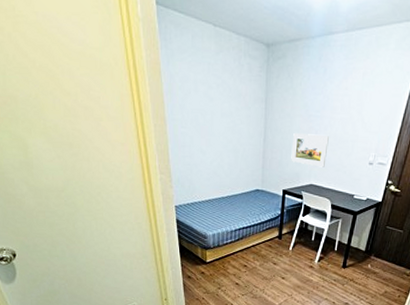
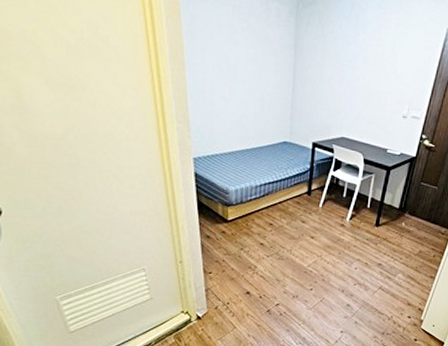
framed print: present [291,133,329,167] -> none [321,83,361,120]

